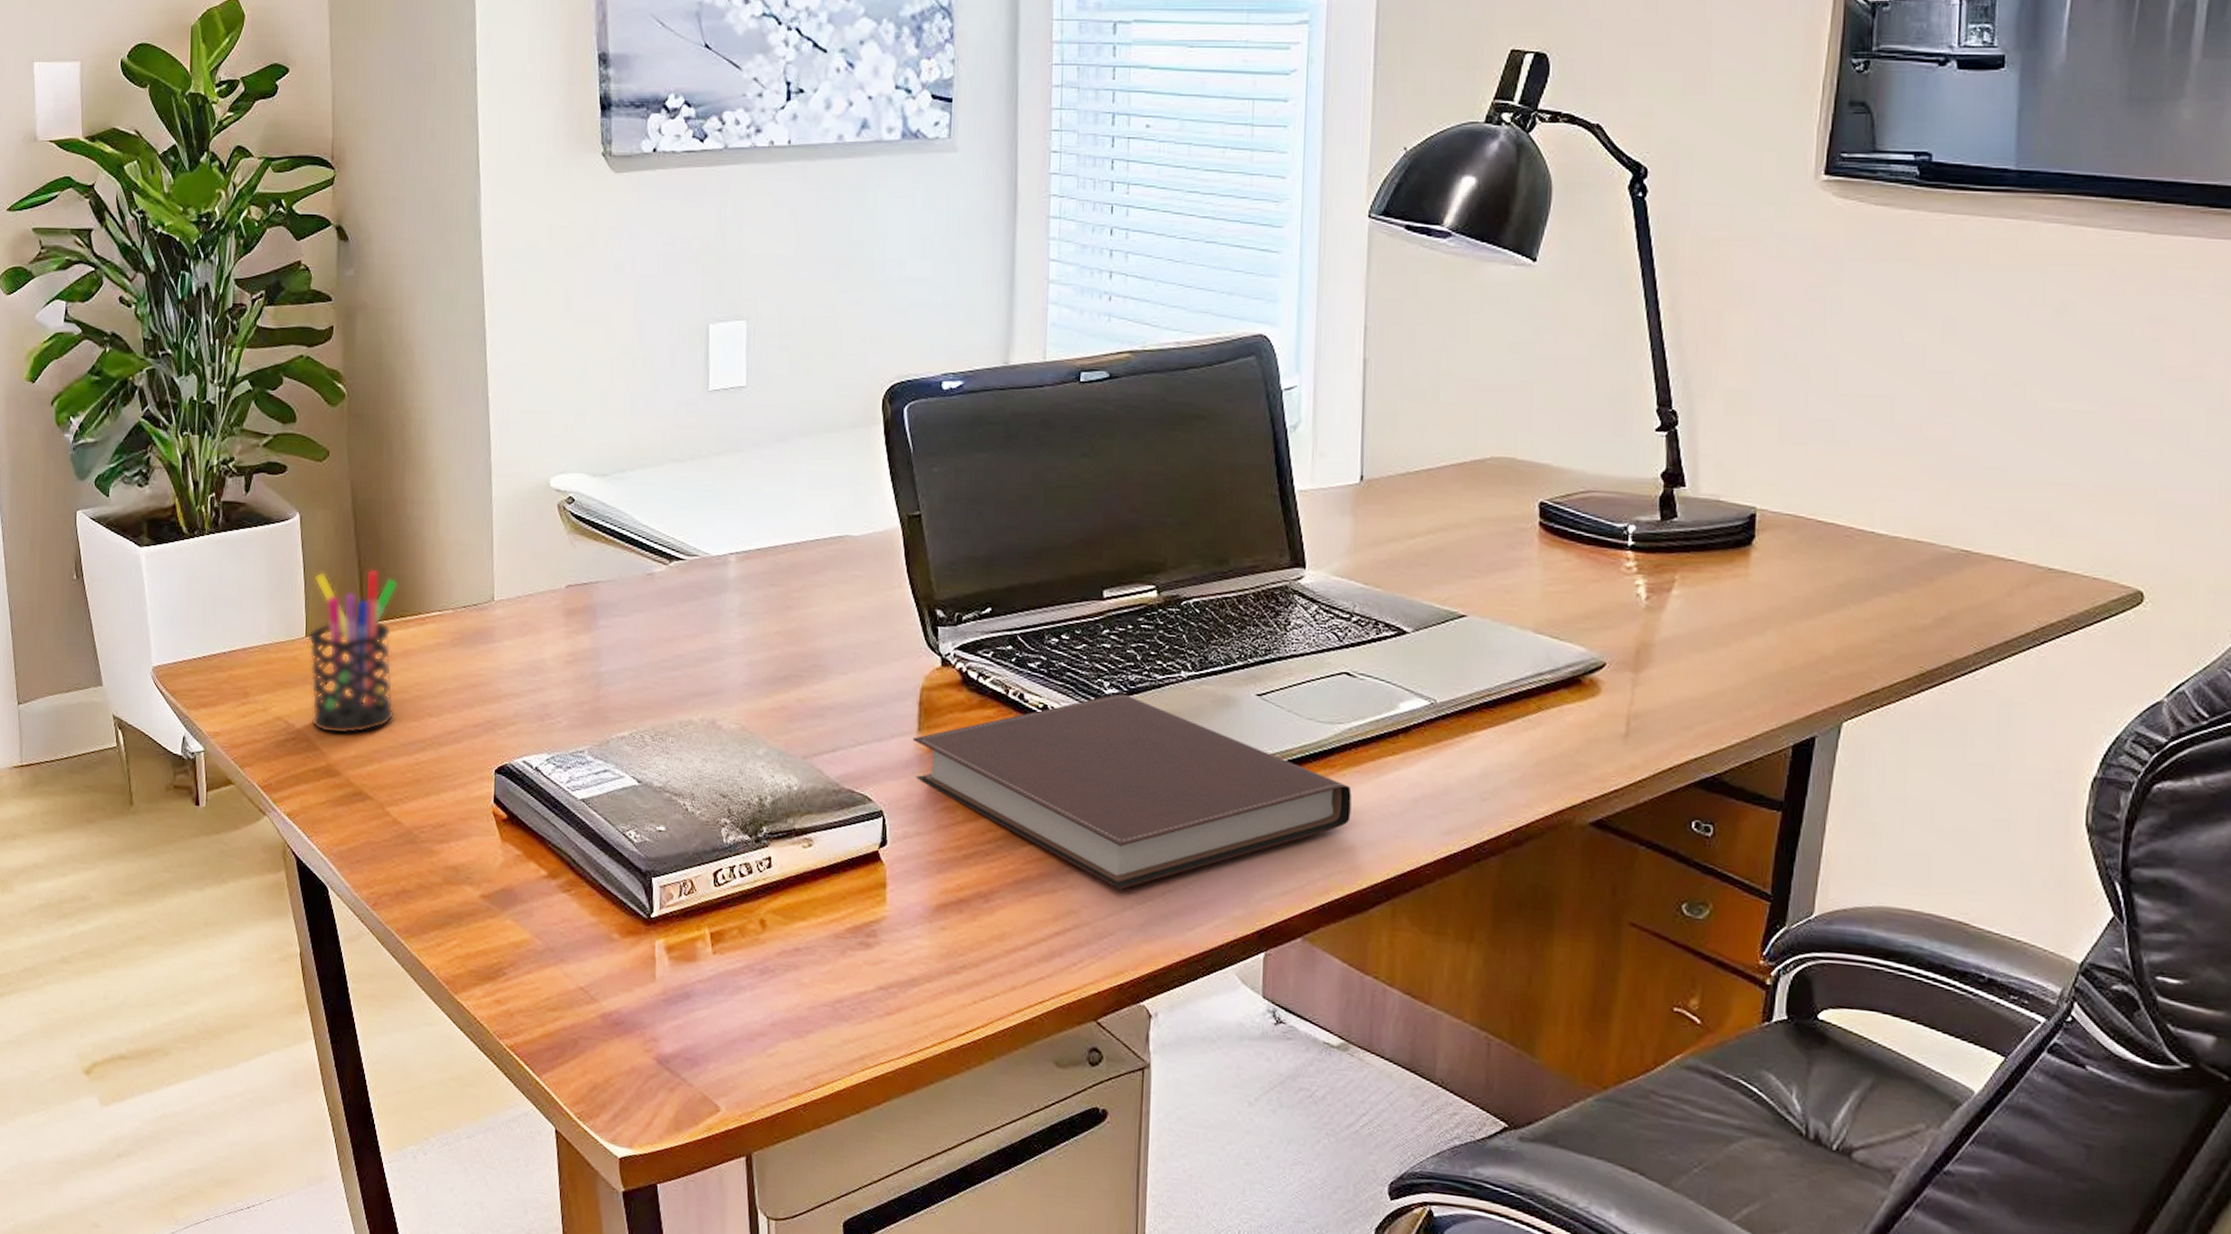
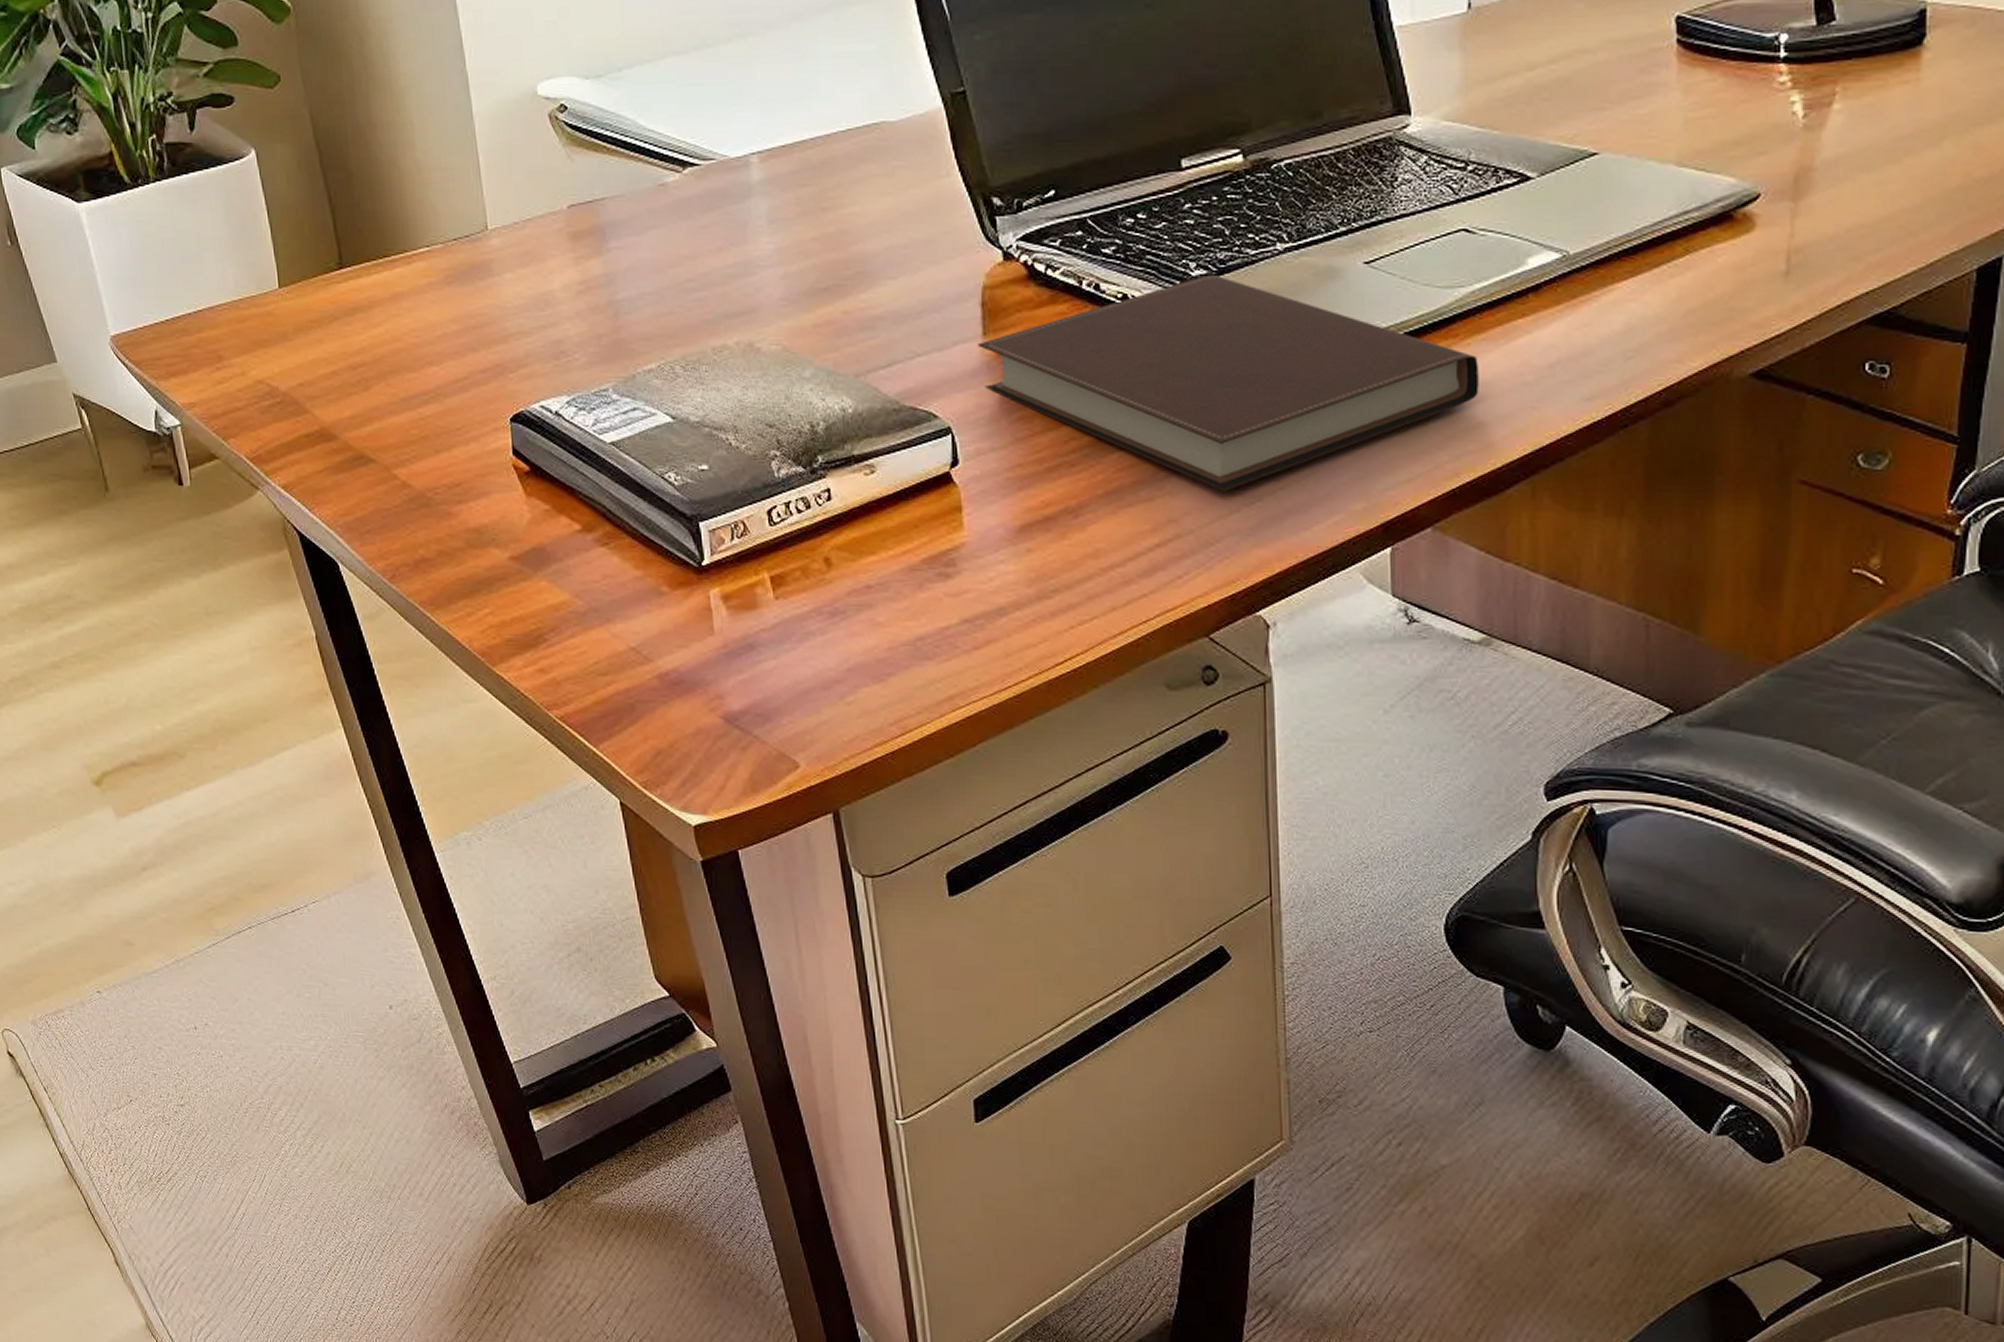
pen holder: present [308,568,399,735] -> none [281,205,390,394]

